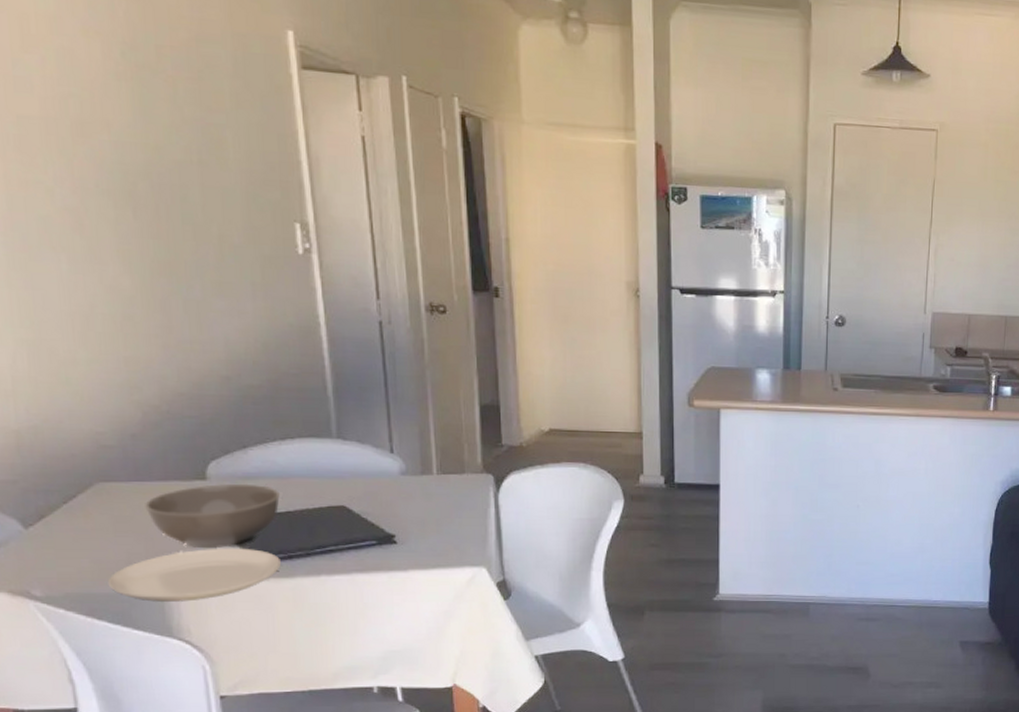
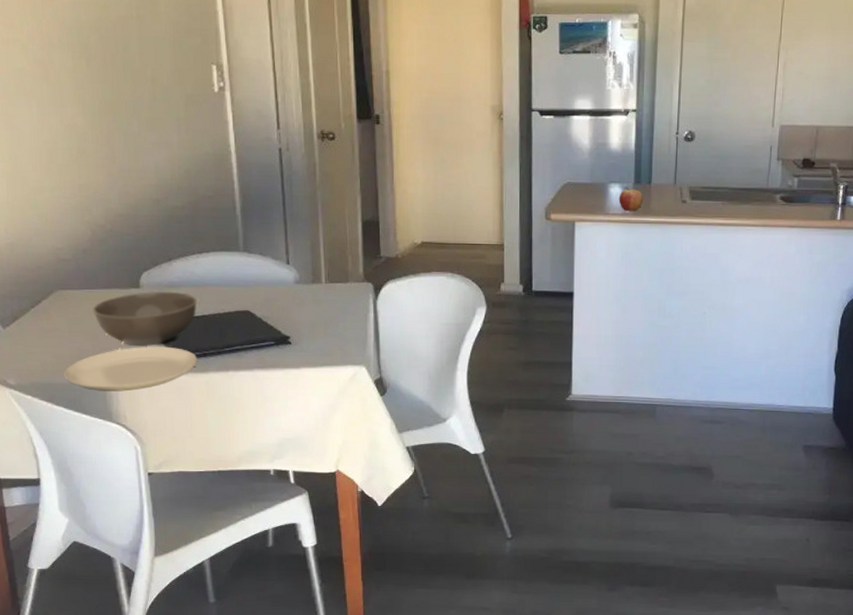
fruit: none [767,372,792,399] -> present [619,186,643,211]

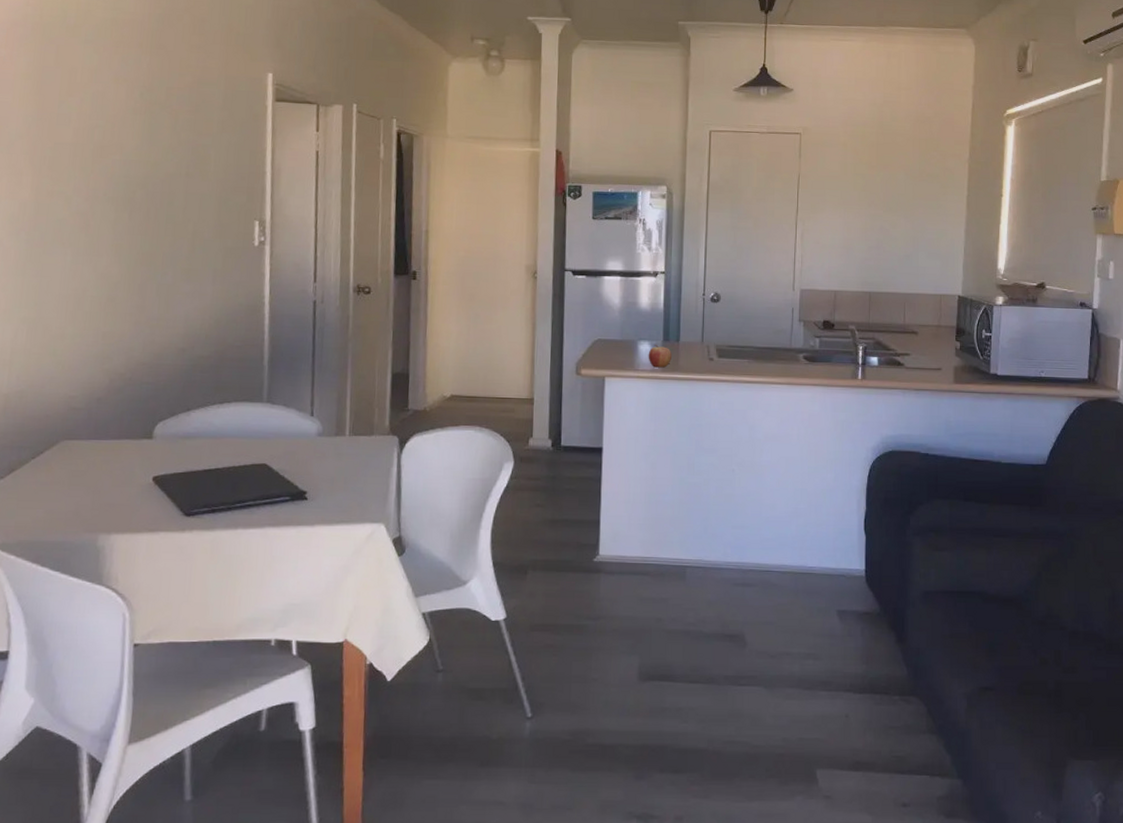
plate: present [64,346,197,392] -> none [55,501,205,551]
bowl: present [92,292,197,346] -> none [98,443,212,501]

